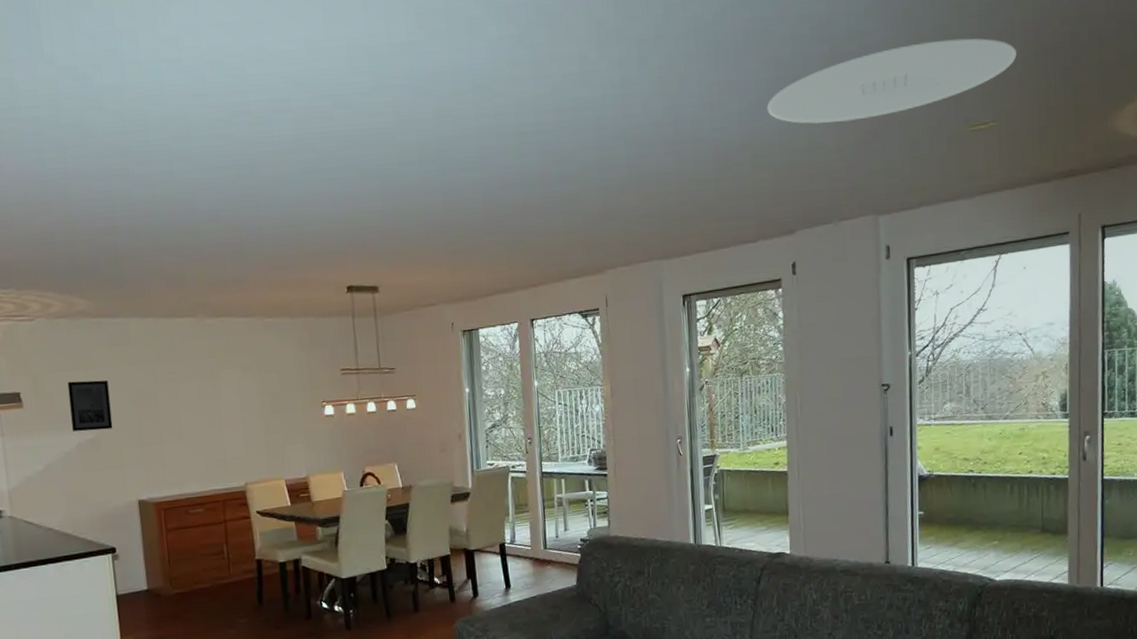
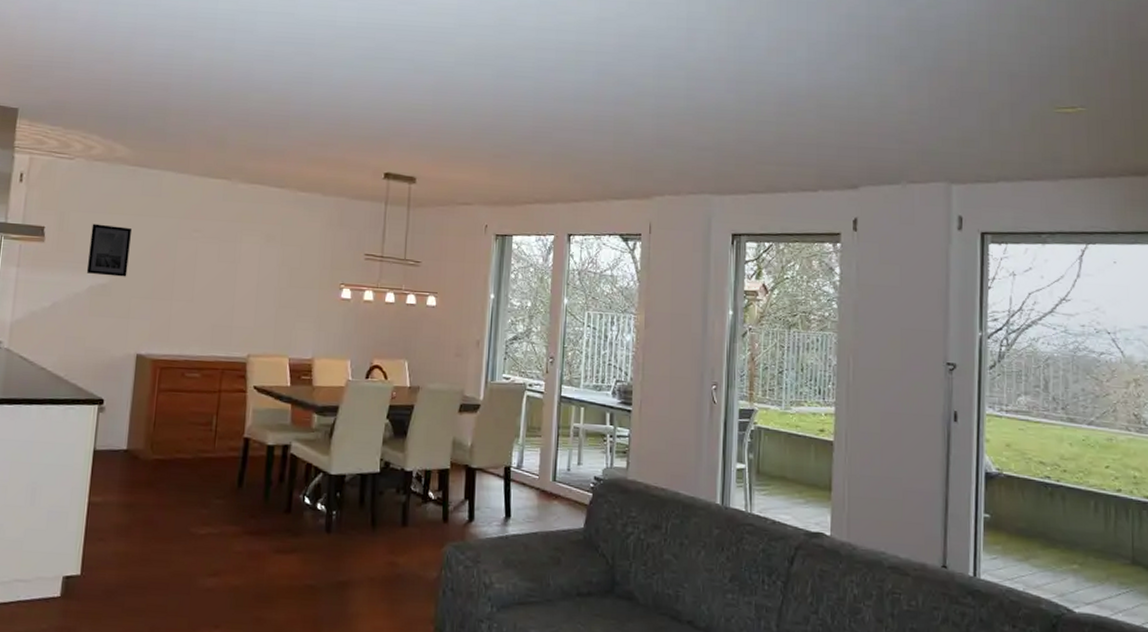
ceiling light: present [767,38,1016,125] -> none [837,19,1108,86]

